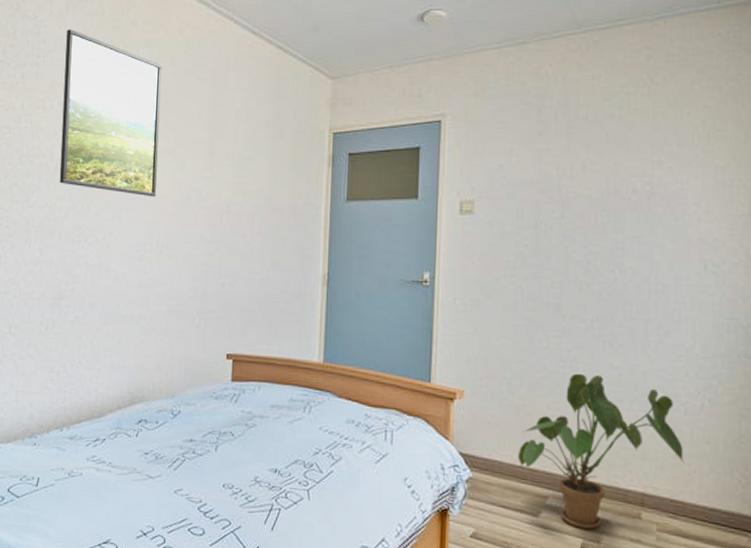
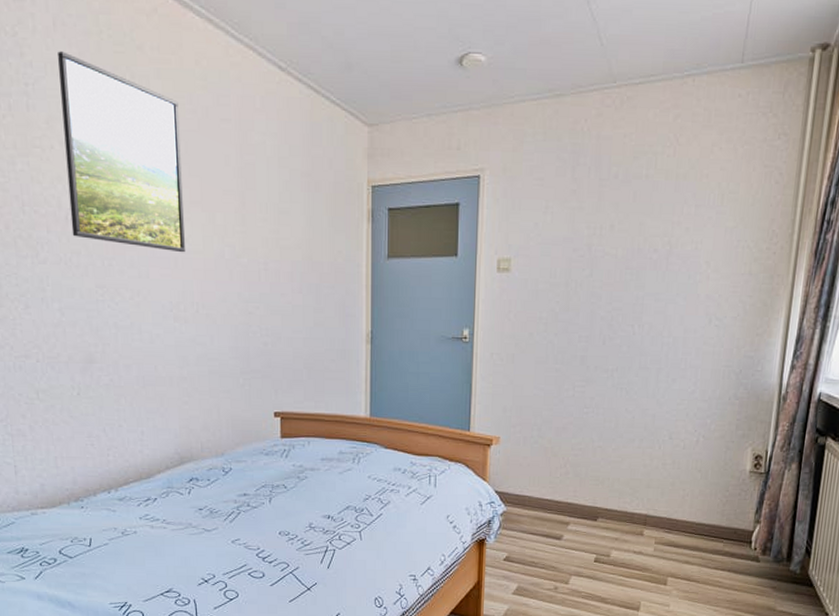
house plant: present [517,373,685,529] -> none [545,418,681,546]

